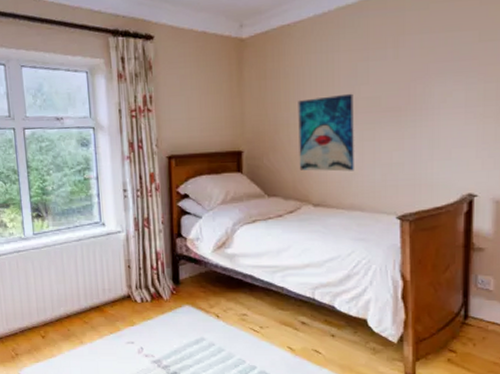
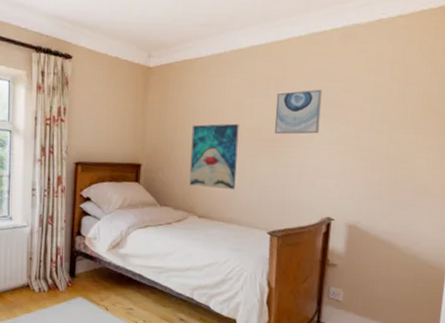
wall art: none [396,41,452,101] -> present [274,89,322,134]

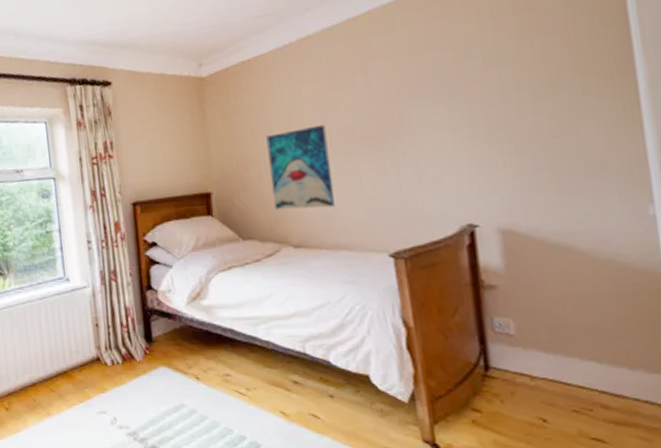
wall art: present [274,89,322,134] -> none [366,63,433,129]

